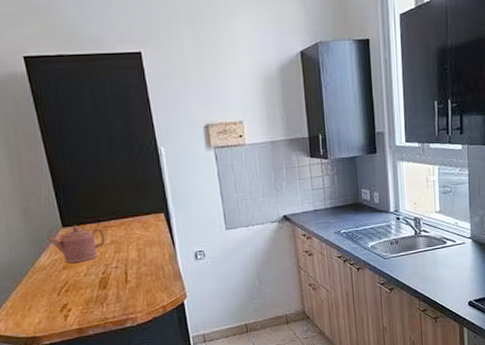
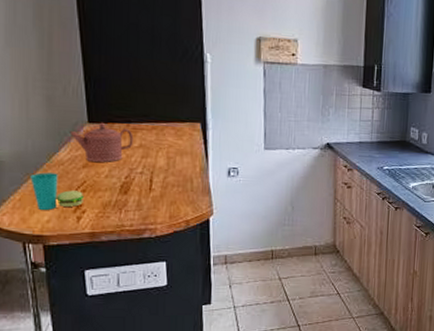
cup: none [18,278,69,313] -> present [30,172,85,210]

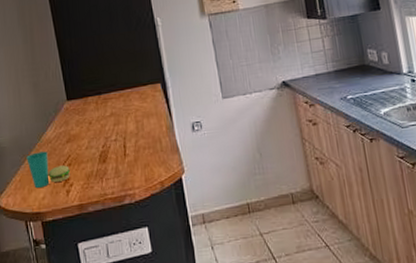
teapot: present [69,122,134,162] -> none [53,98,106,136]

